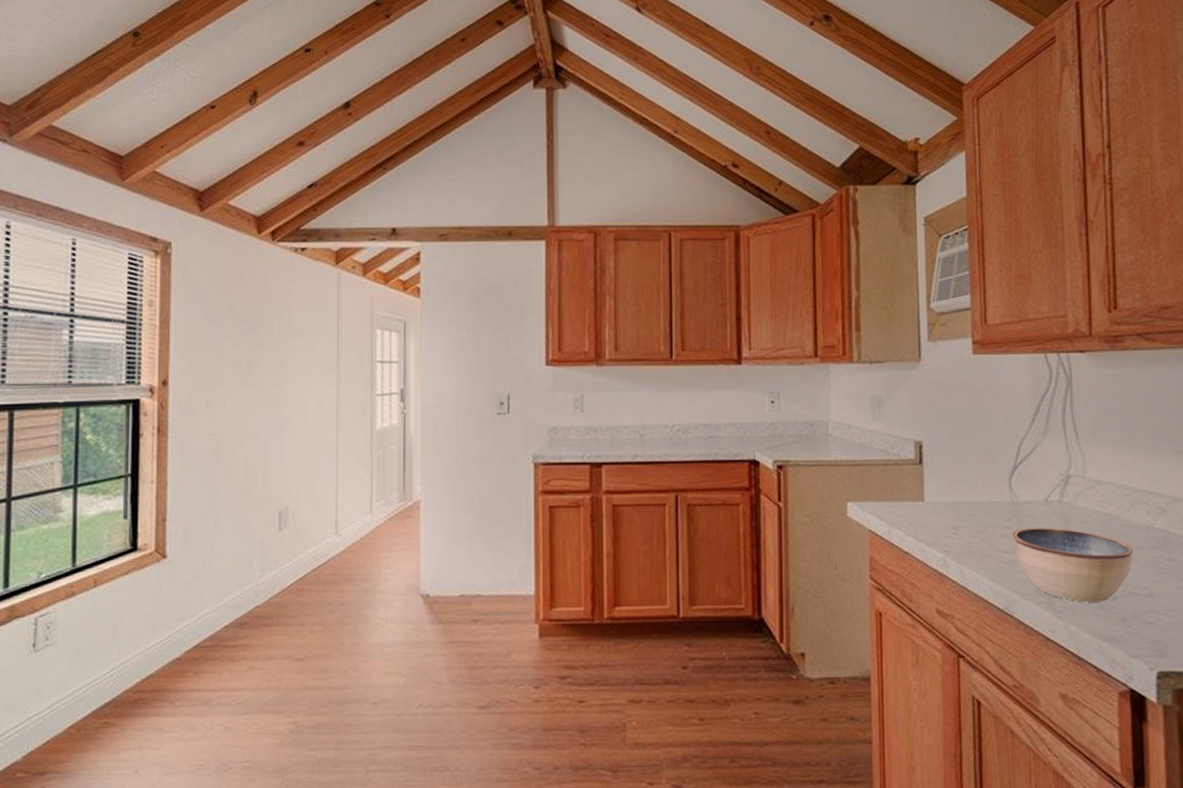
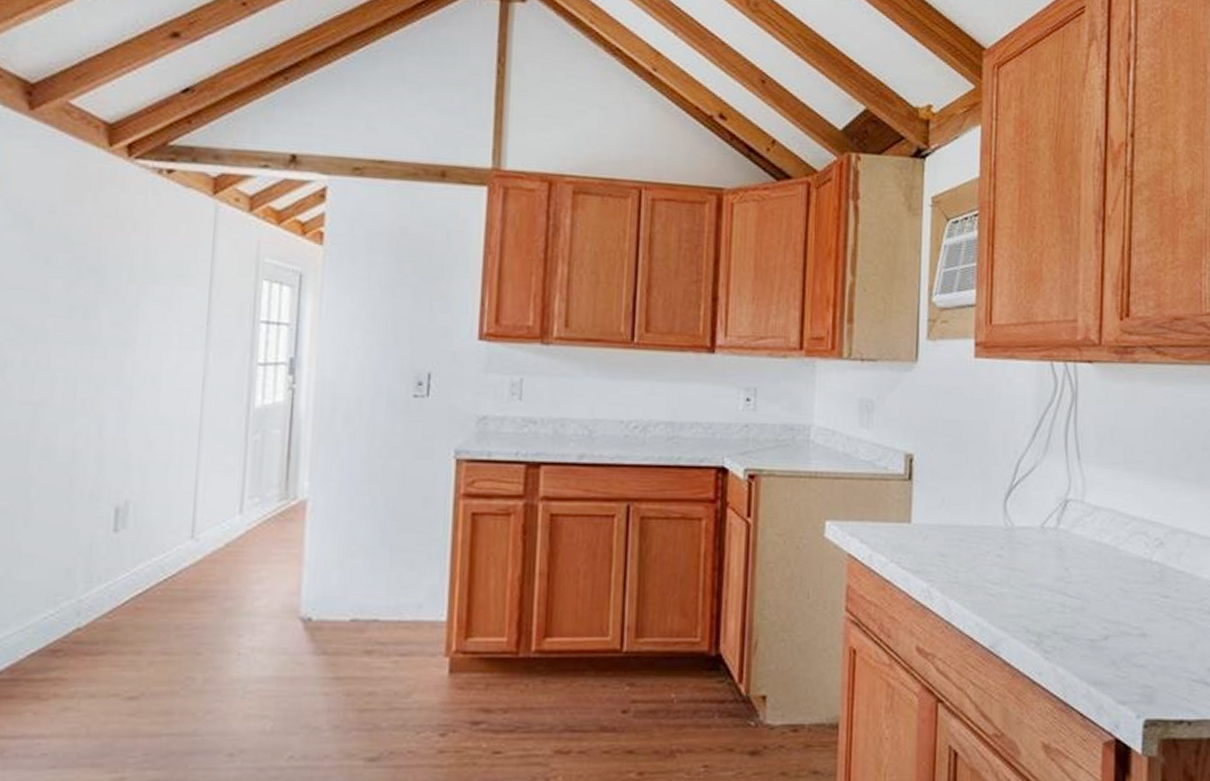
bowl: present [1011,528,1133,602] -> none [1003,557,1129,642]

